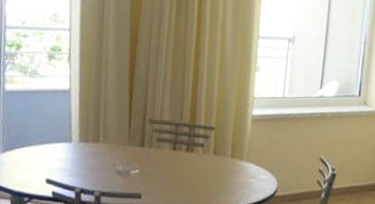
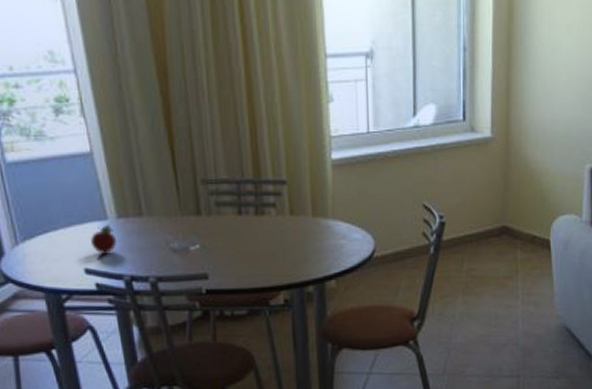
fruit: none [55,146,76,168] -> present [91,224,117,253]

